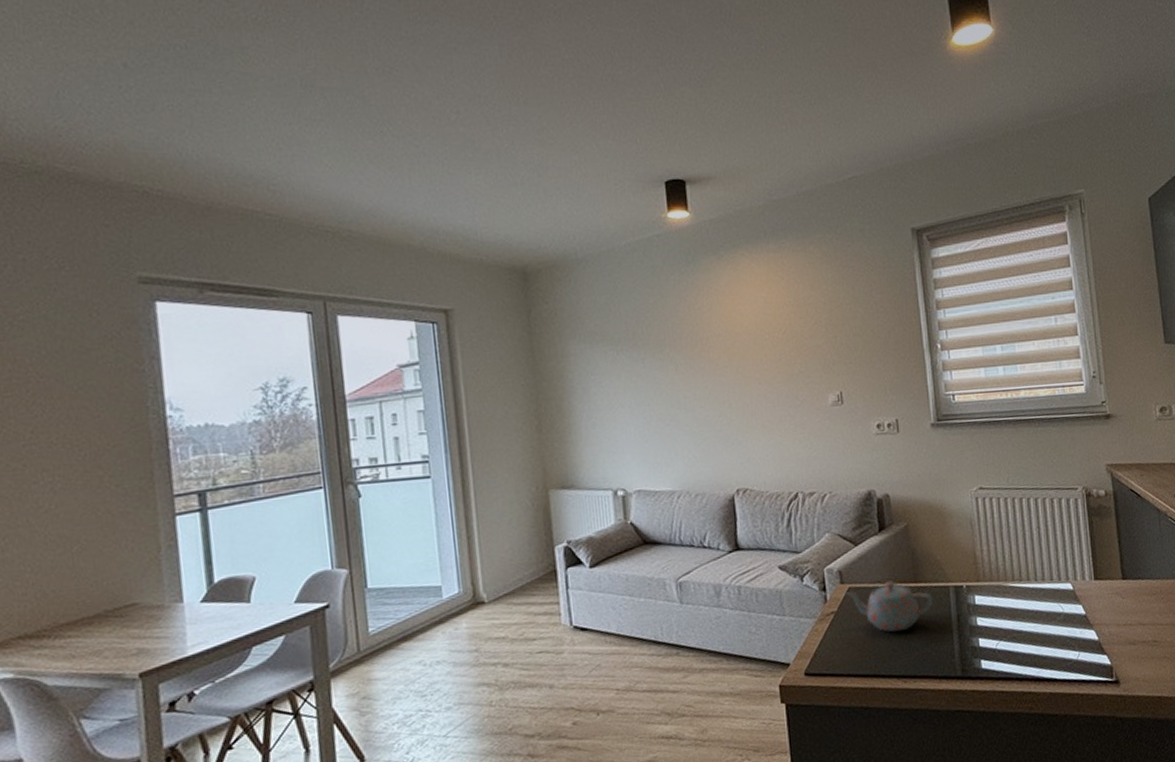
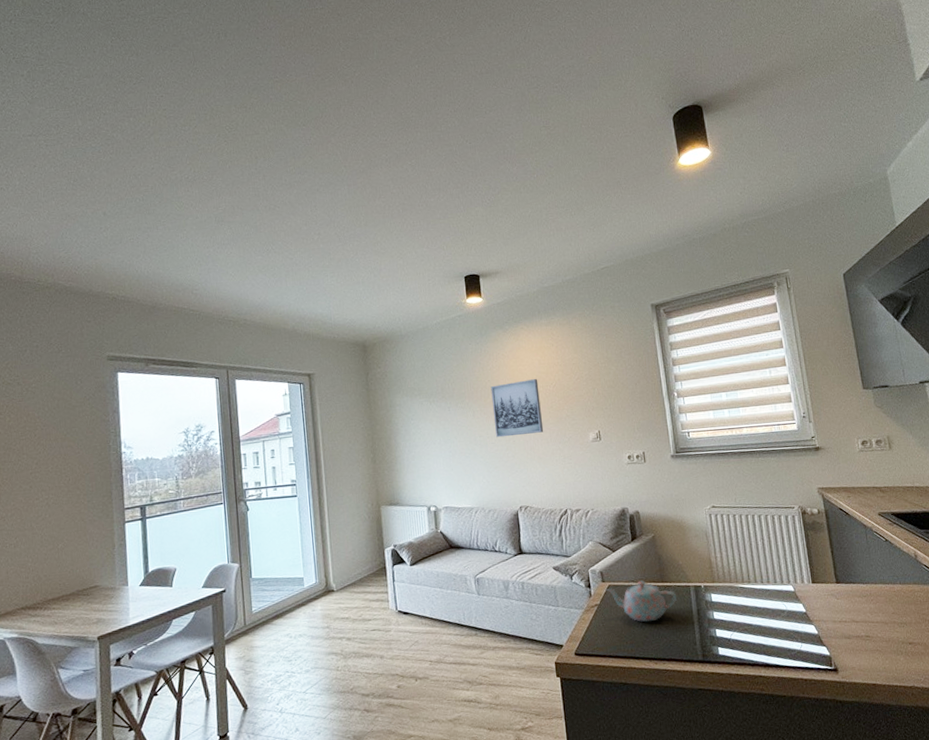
wall art: none [699,323,770,400] -> present [491,379,544,438]

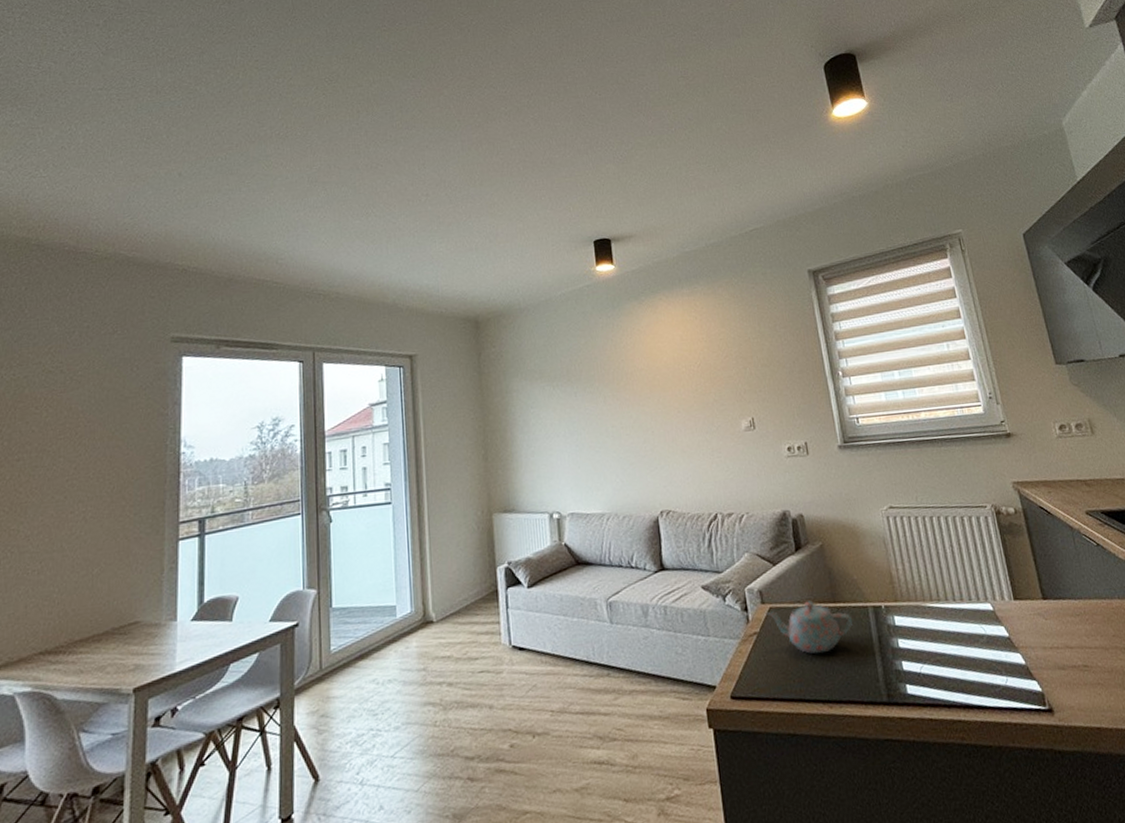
wall art: present [491,379,544,438] -> none [624,358,688,428]

